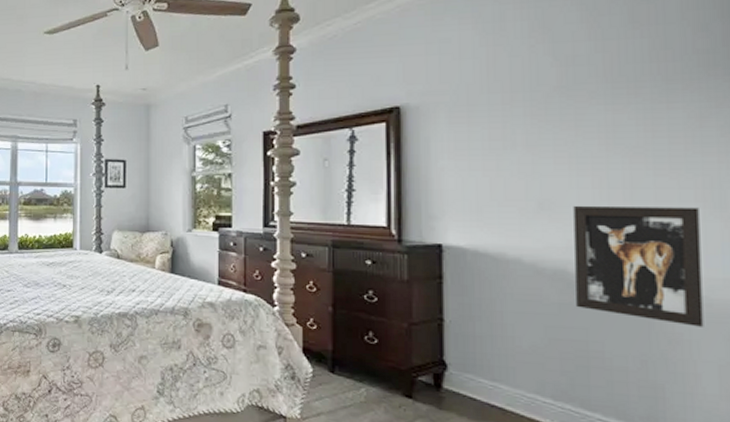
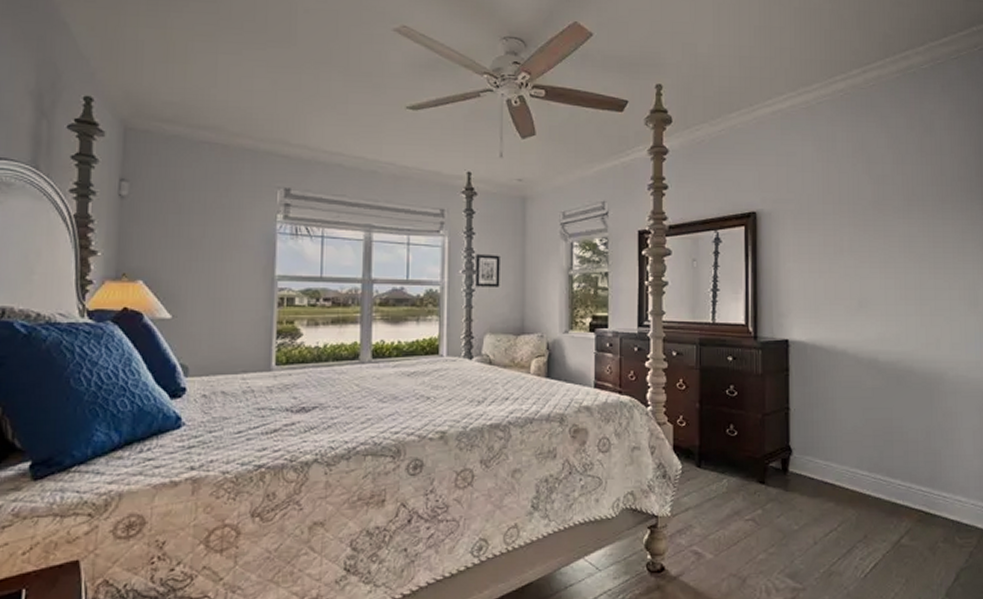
wall art: present [573,205,704,327] -> none [882,303,964,401]

